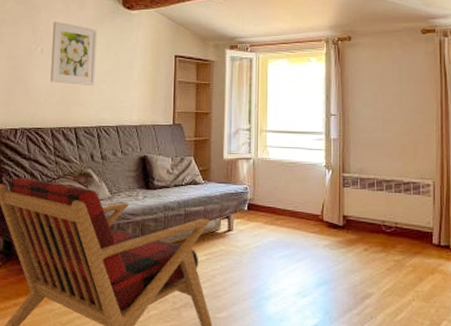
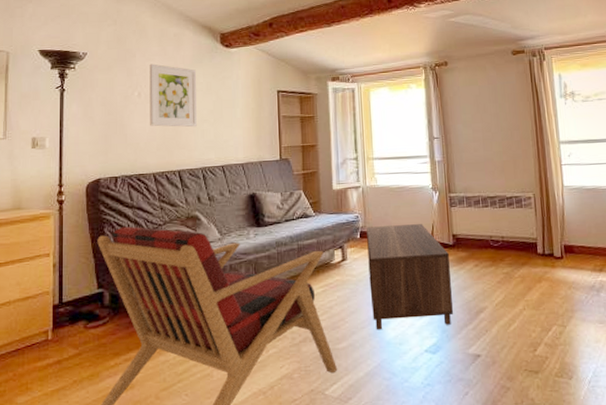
coffee table: none [254,200,338,307] -> present [366,224,453,330]

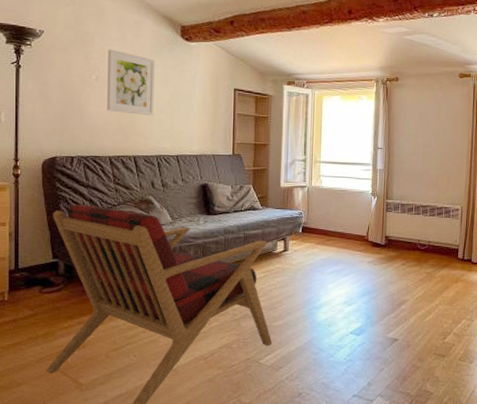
coffee table: present [366,224,453,330] -> none [307,223,380,313]

